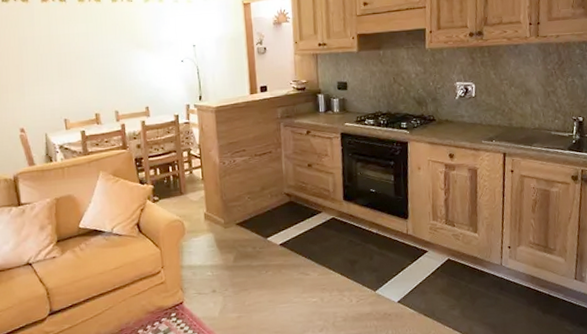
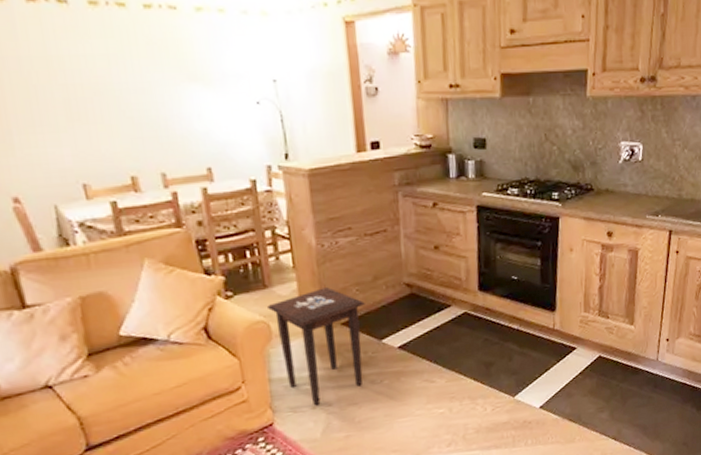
side table: none [181,195,255,290] -> present [266,287,365,406]

